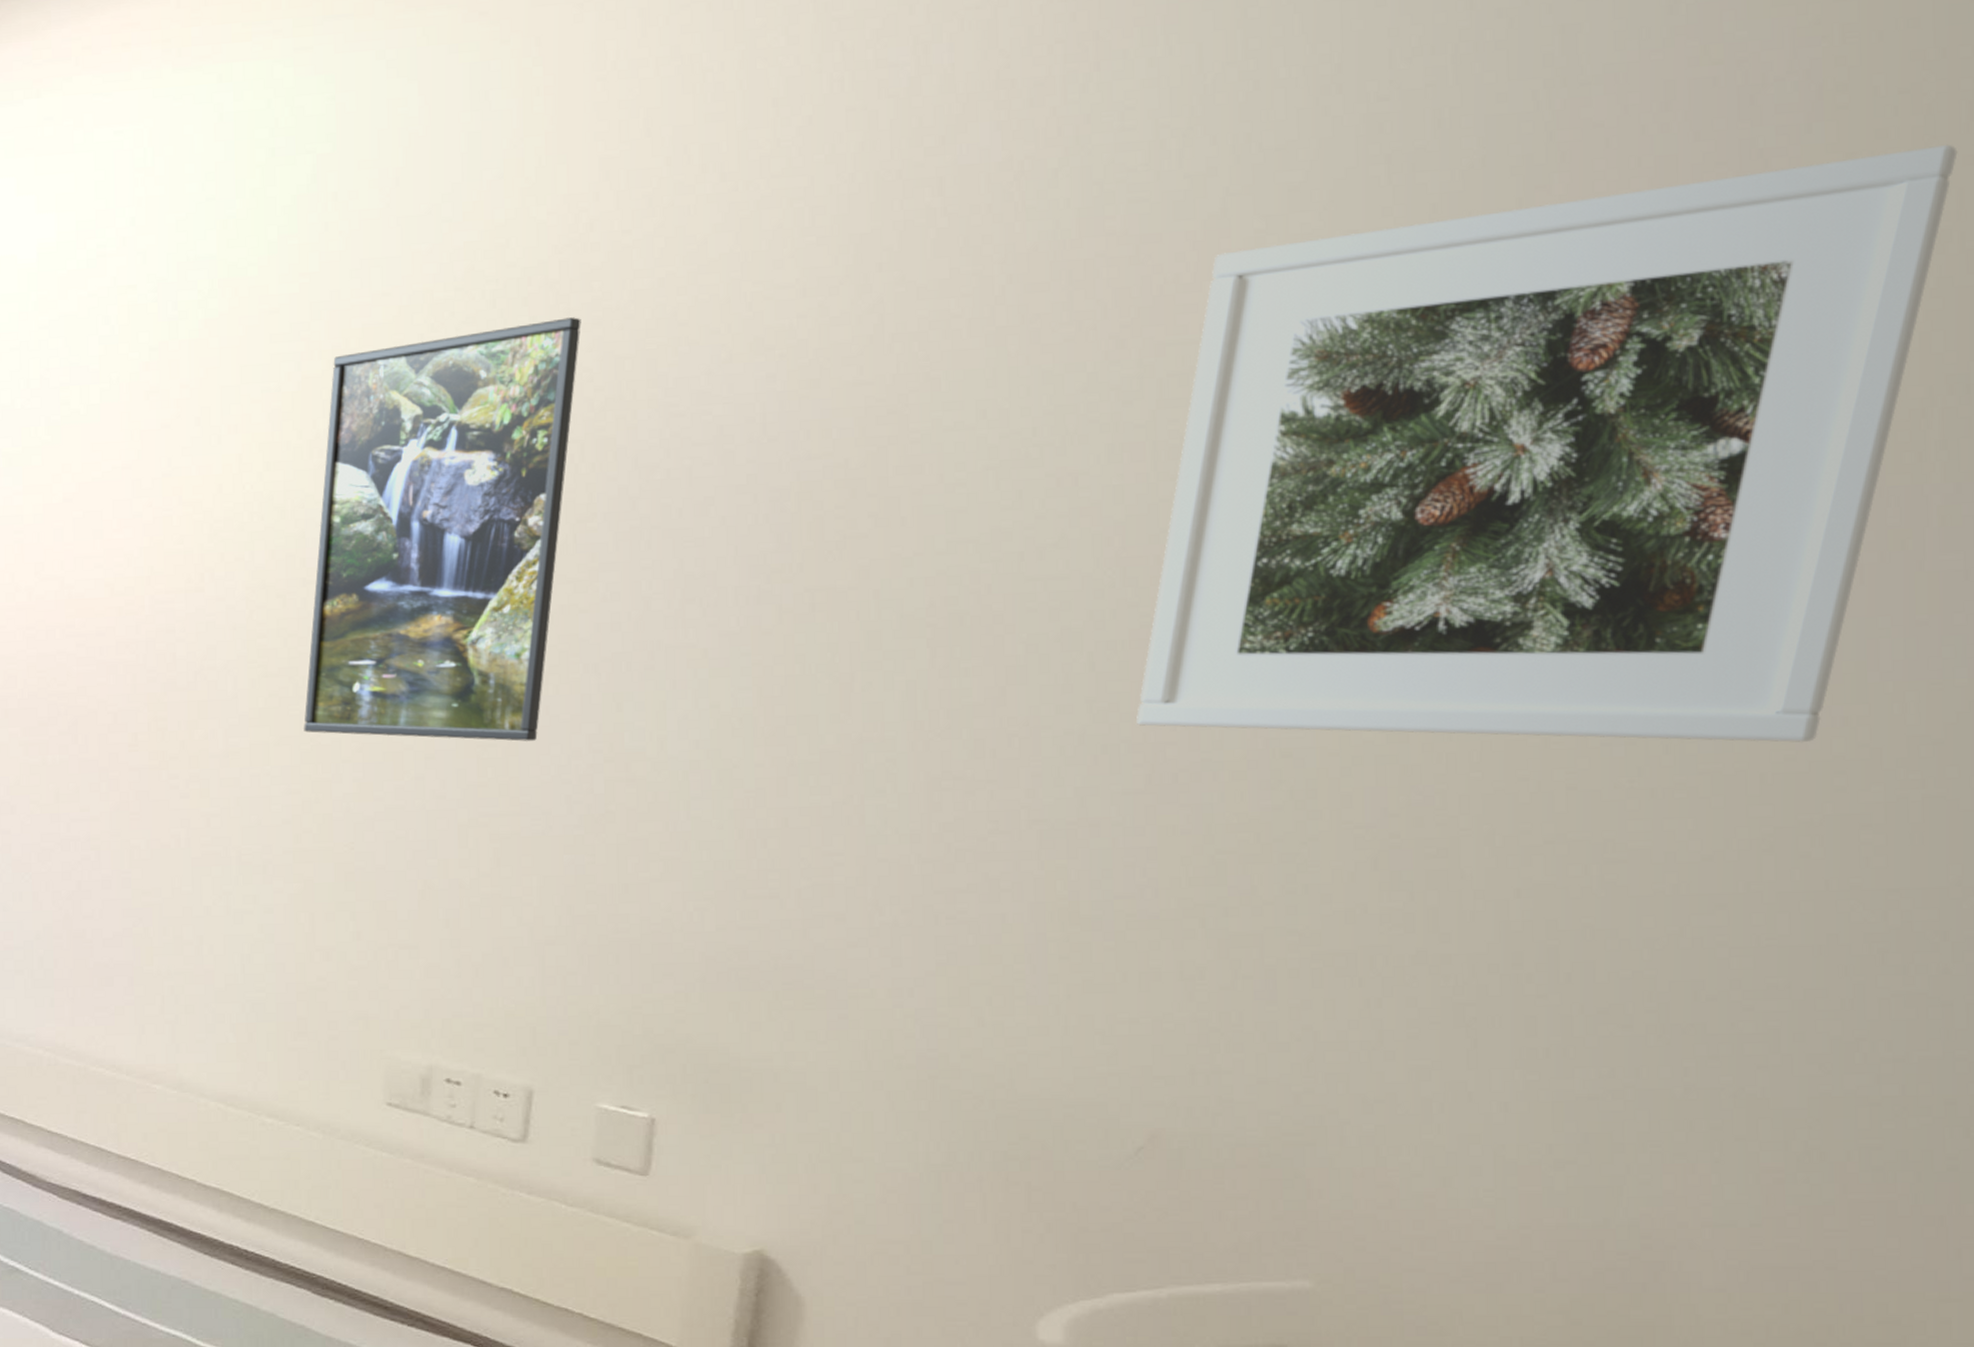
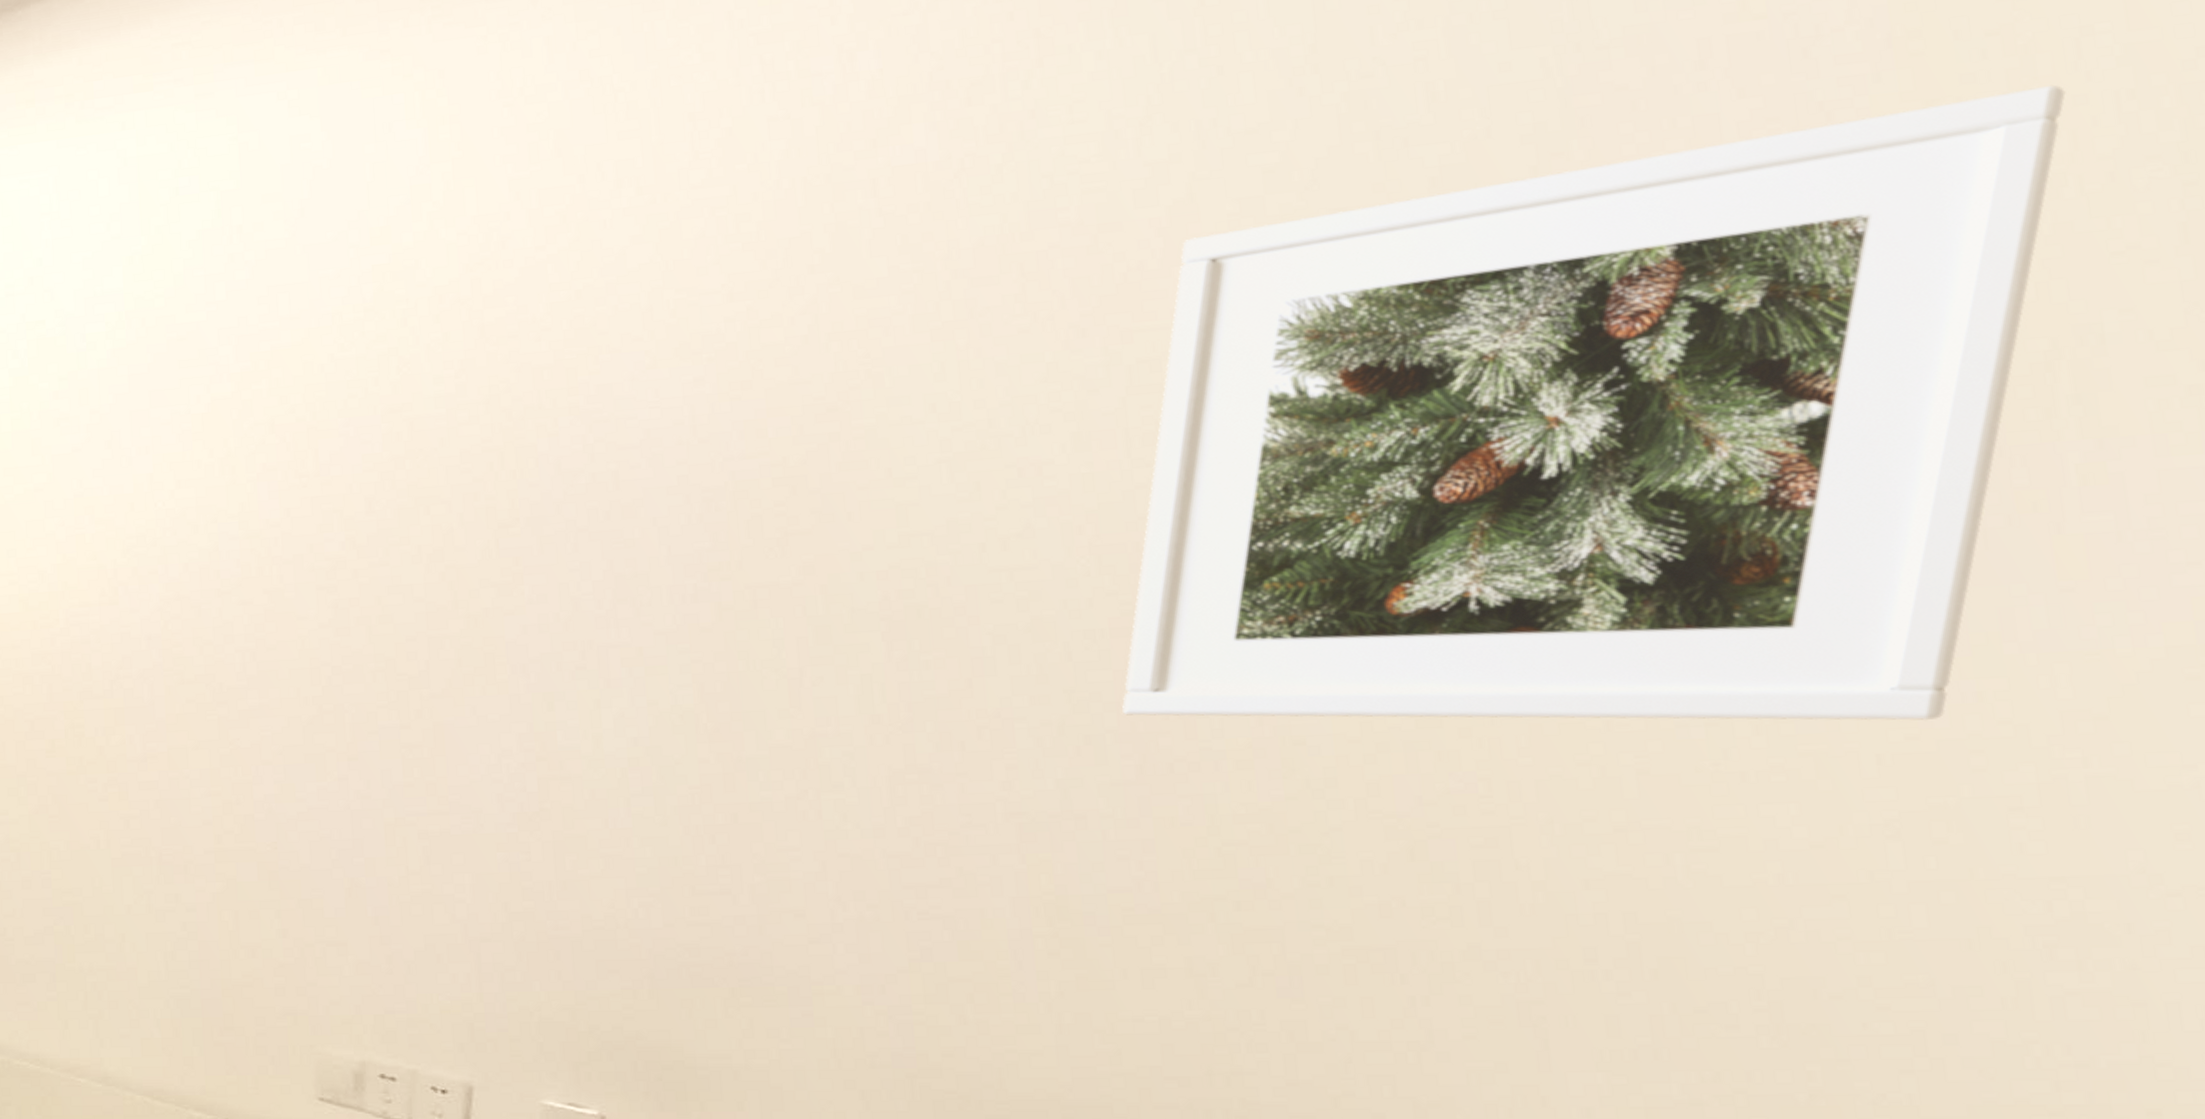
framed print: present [304,317,581,741] -> none [222,331,496,742]

